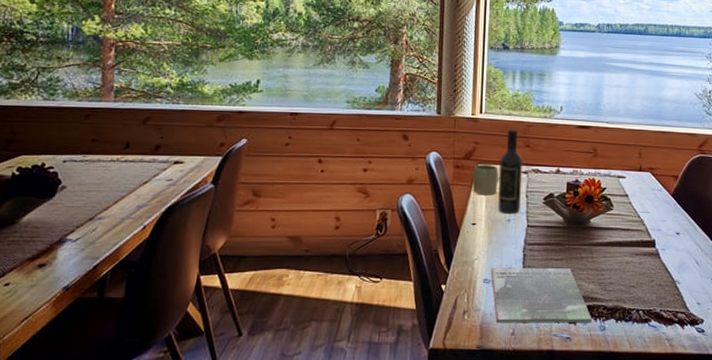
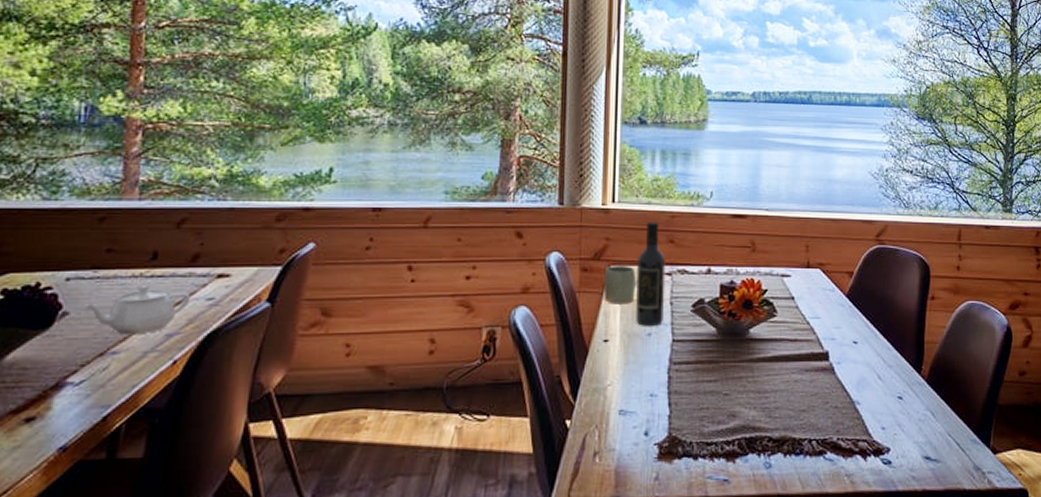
teapot: none [77,167,154,206] -> present [84,284,190,335]
magazine: present [491,267,592,323] -> none [628,391,754,466]

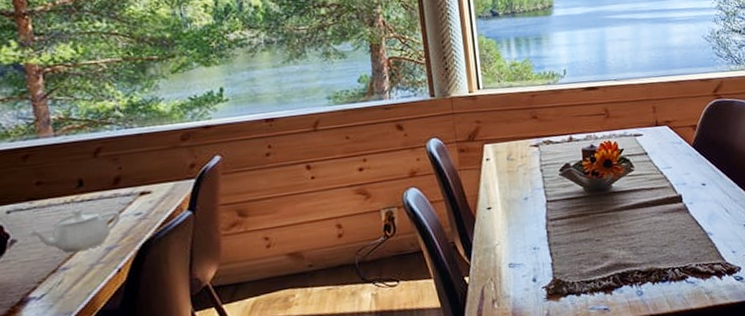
mug: present [603,265,636,304] -> none [479,143,509,177]
wine bottle: present [636,222,666,326] -> none [507,102,537,192]

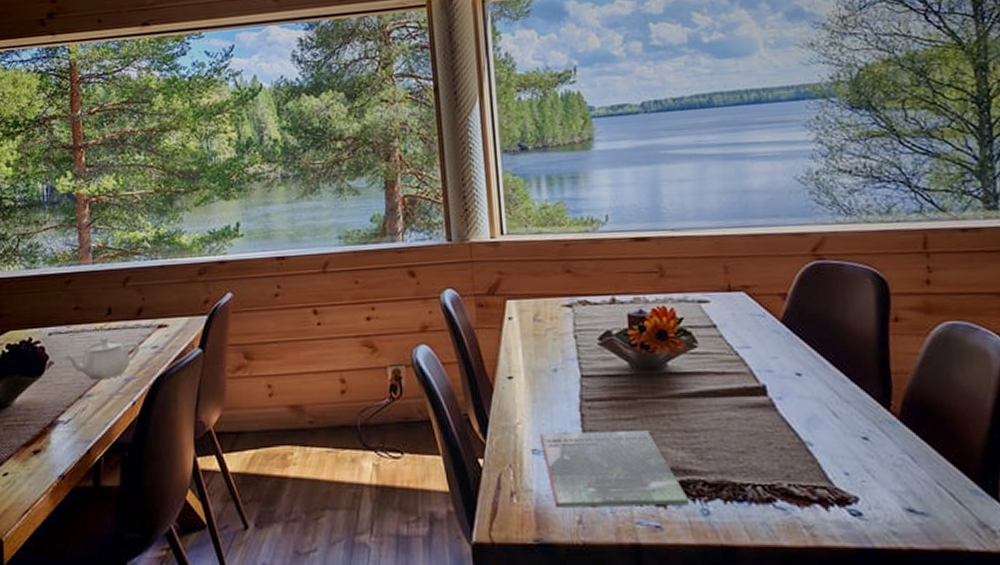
magazine: none [515,238,628,307] -> present [540,430,689,508]

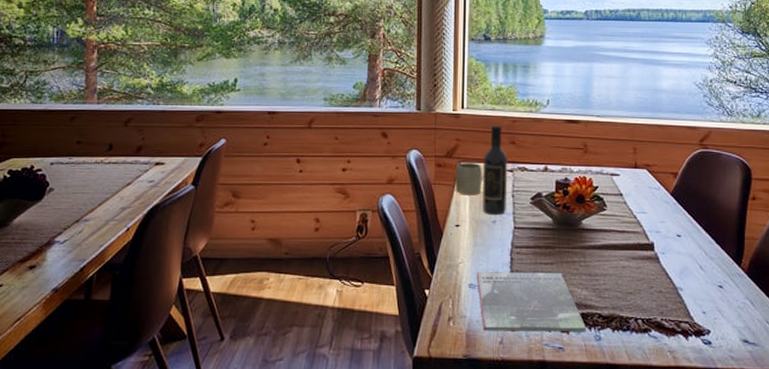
teapot: present [63,336,139,380] -> none [63,169,137,207]
mug: none [500,299,536,340] -> present [455,162,482,195]
wine bottle: none [534,251,569,361] -> present [483,125,508,215]

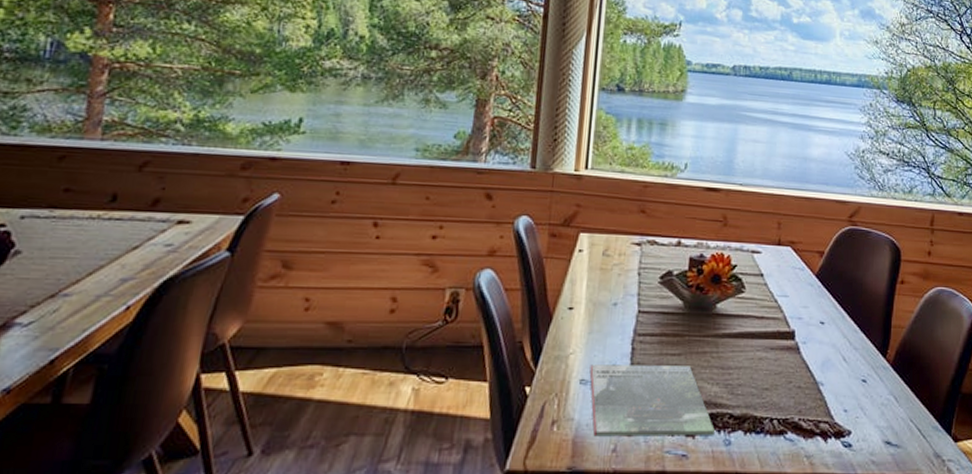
mug: present [455,162,482,195] -> none [571,232,605,272]
wine bottle: present [483,125,508,215] -> none [602,190,636,296]

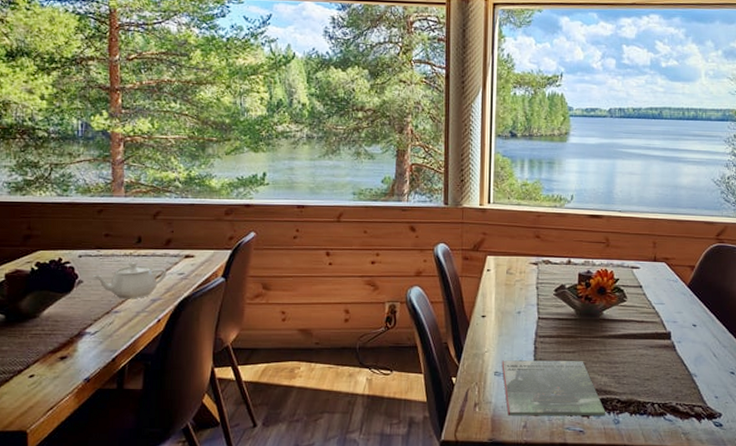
teapot: none [37,226,148,278] -> present [93,261,166,299]

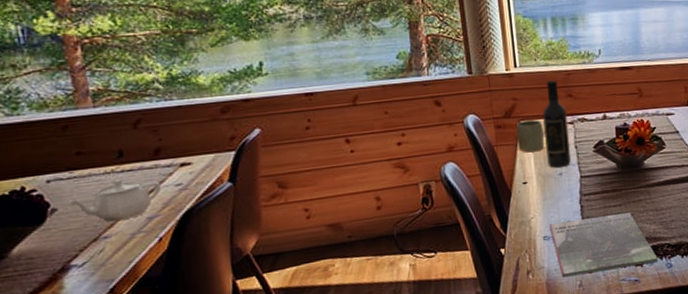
mug: none [481,255,508,287] -> present [516,119,545,153]
wine bottle: none [508,220,533,306] -> present [542,80,571,168]

